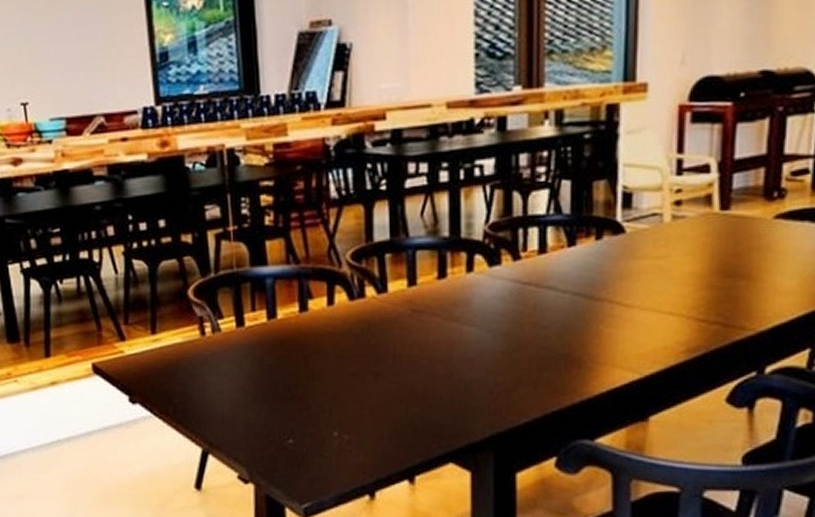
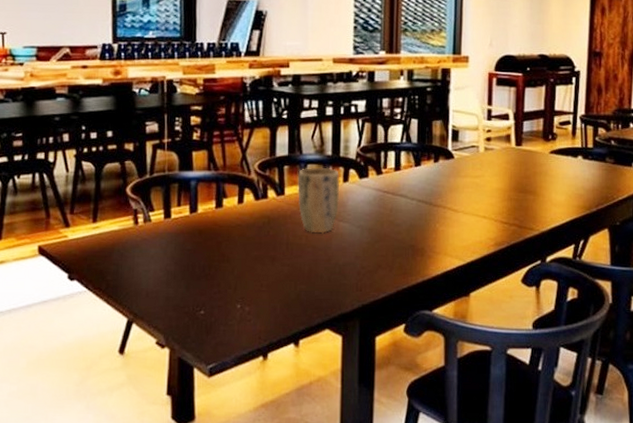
plant pot: none [405,253,462,341] -> present [298,167,340,234]

